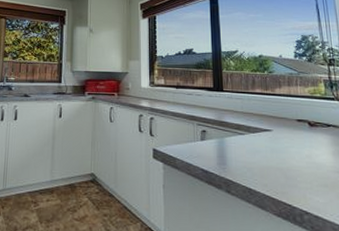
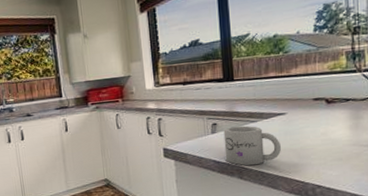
mug: none [212,136,268,180] -> present [223,125,281,166]

